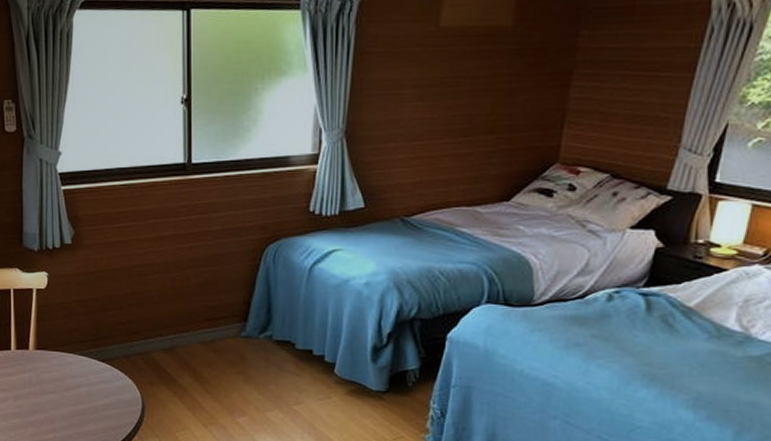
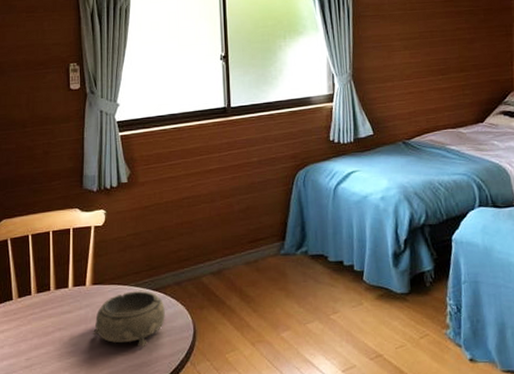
decorative bowl: none [38,360,112,416] -> present [93,291,165,347]

